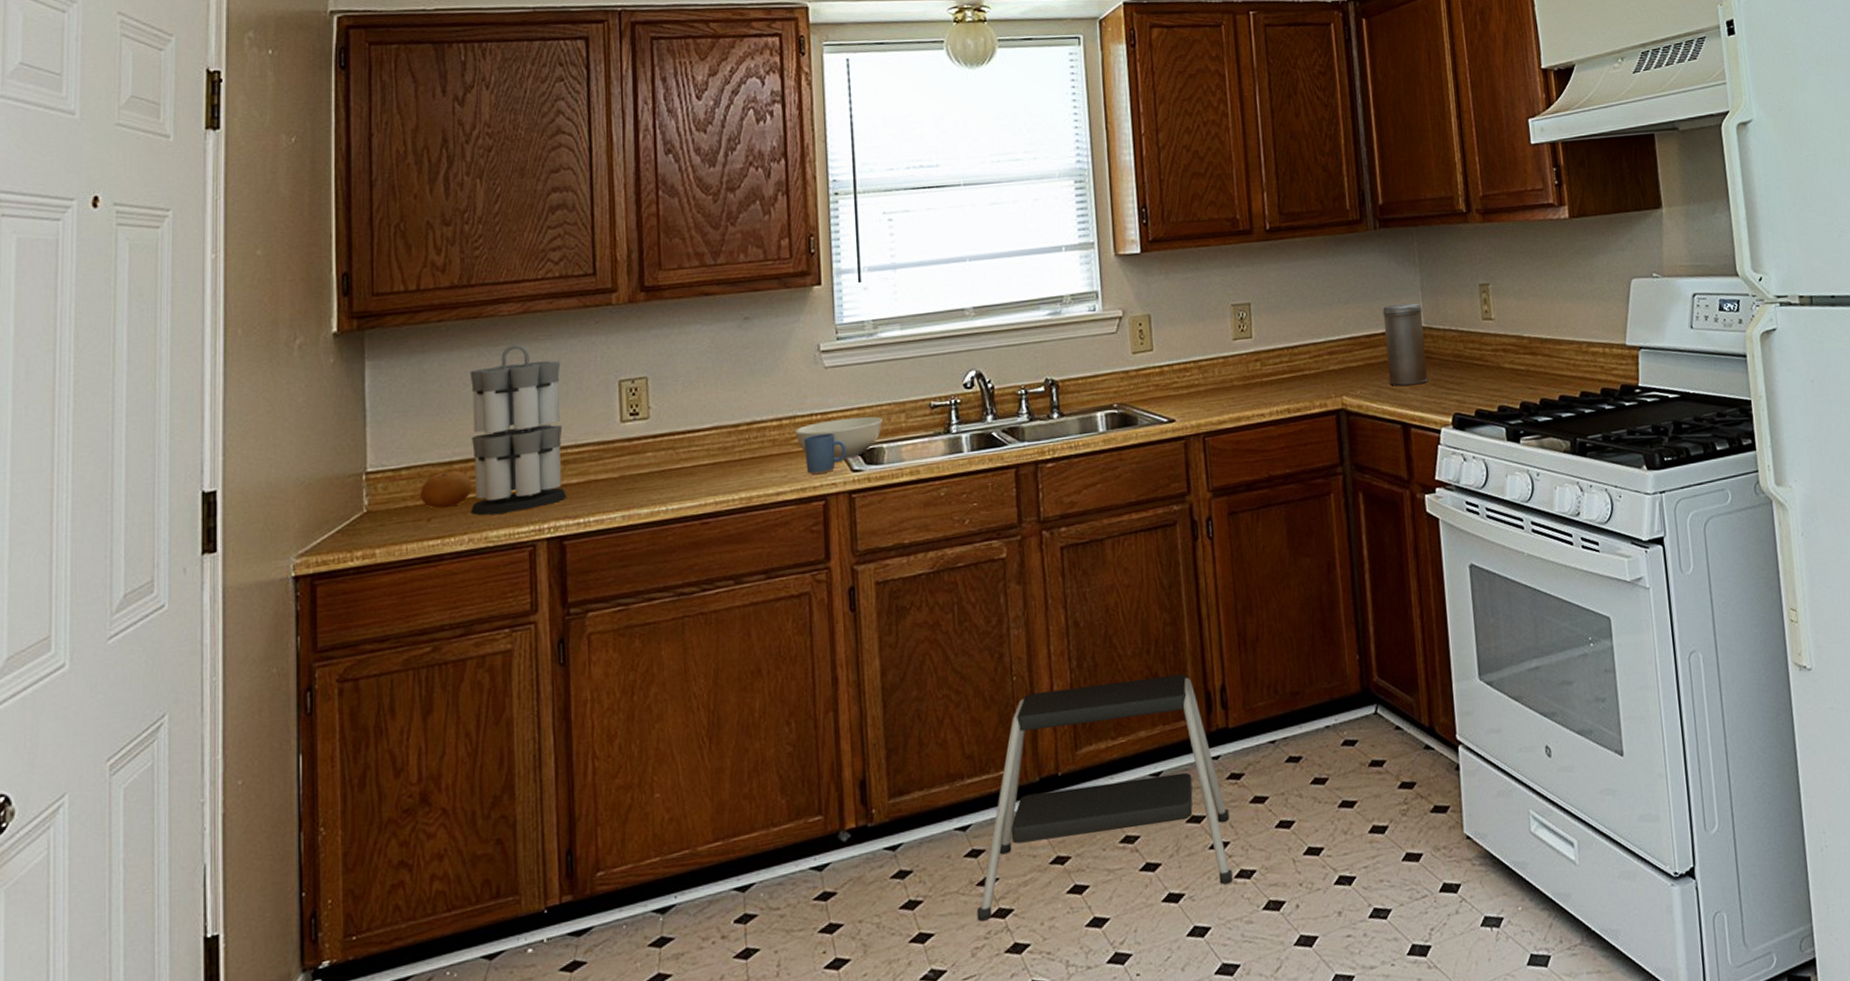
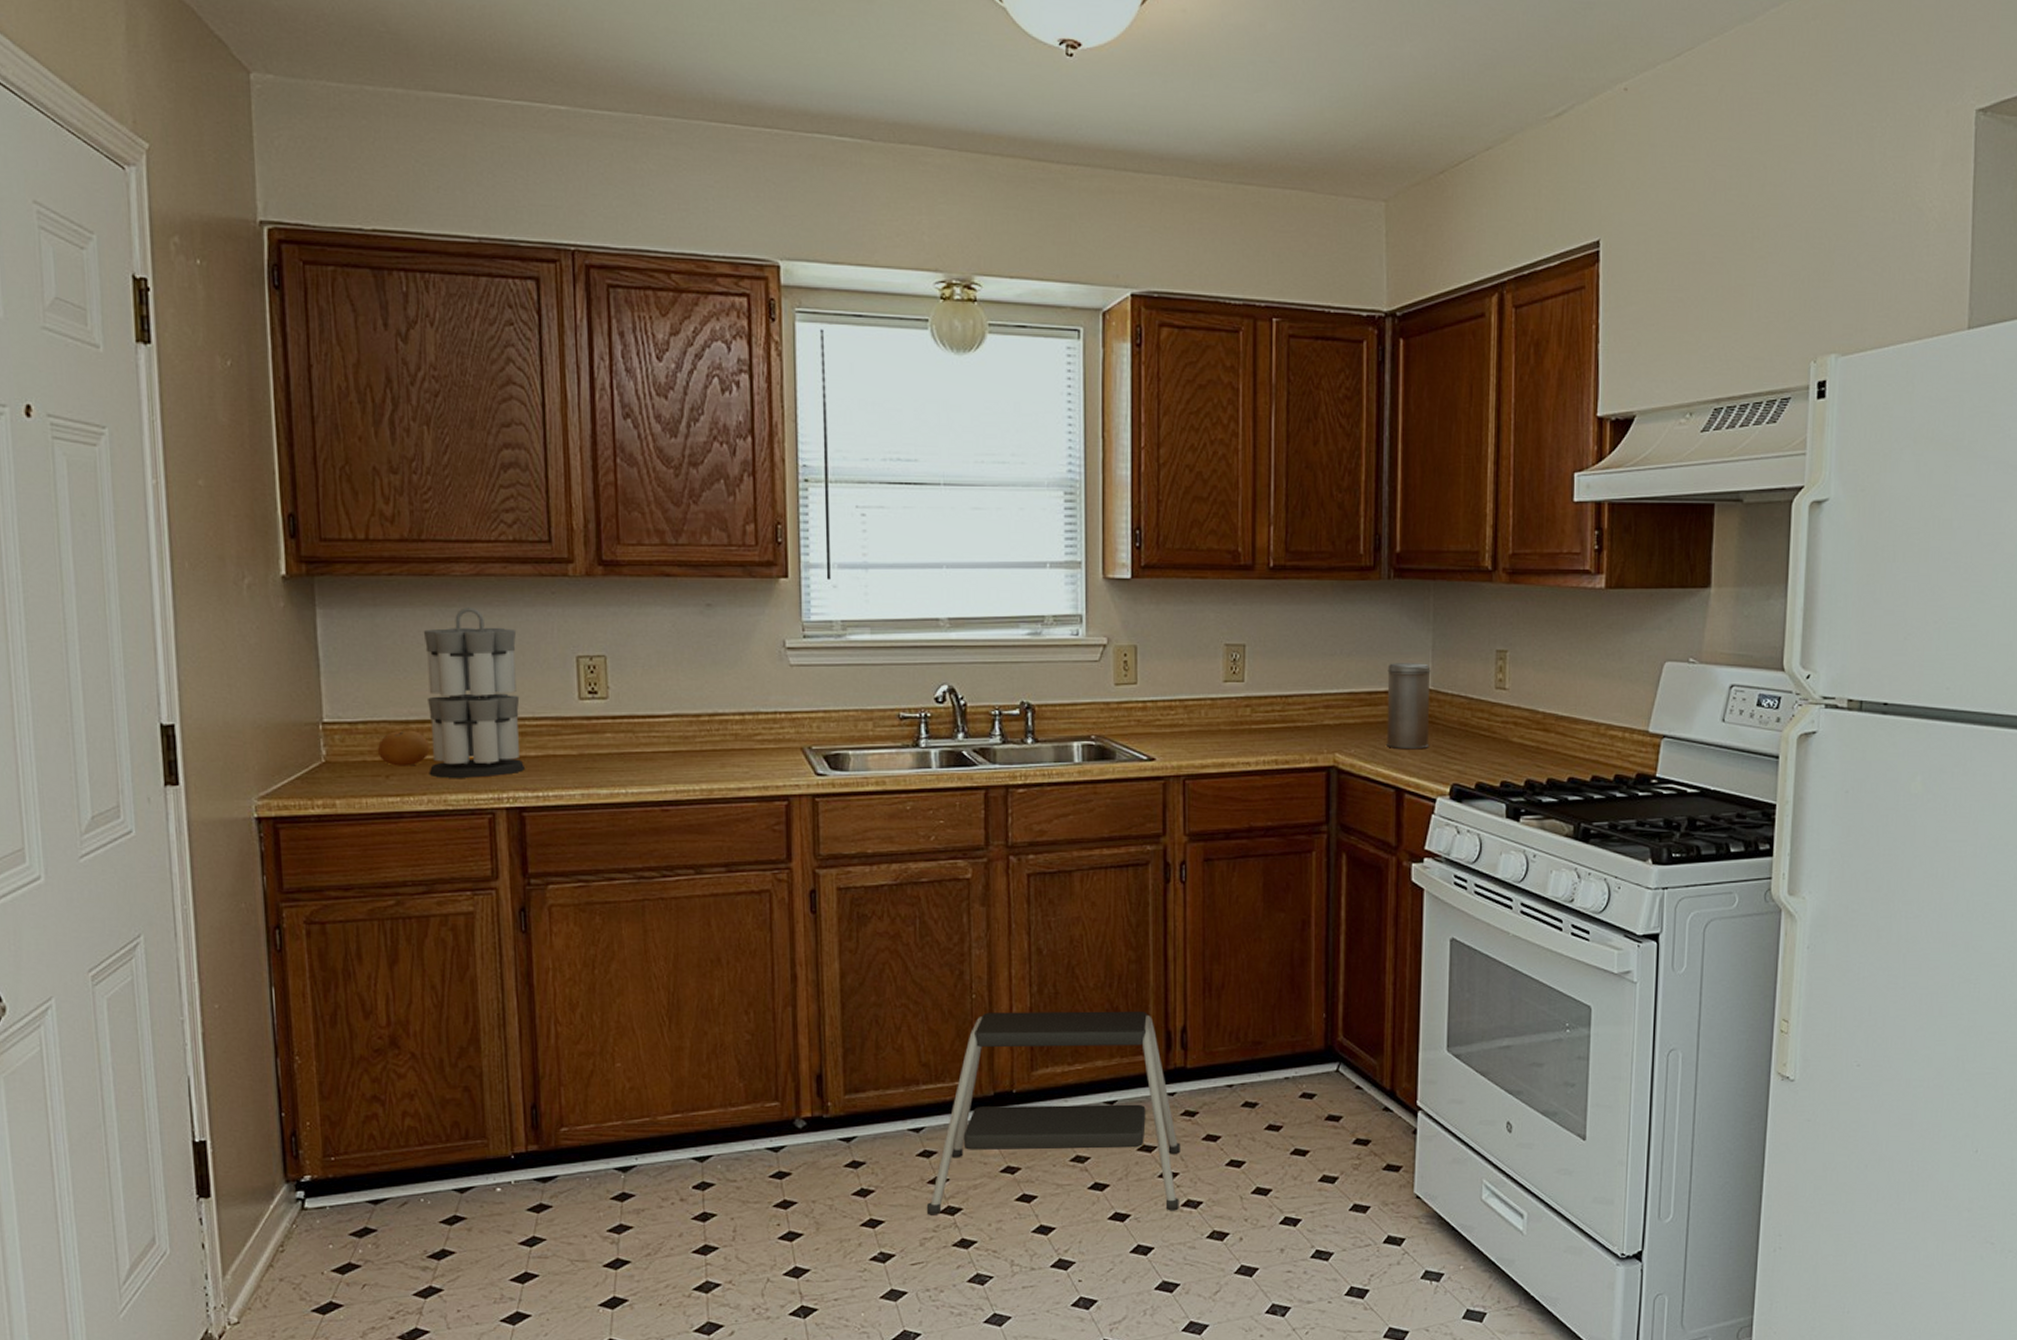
bowl: present [795,416,883,459] -> none [759,720,849,762]
mug: present [803,432,847,474] -> none [766,733,811,773]

